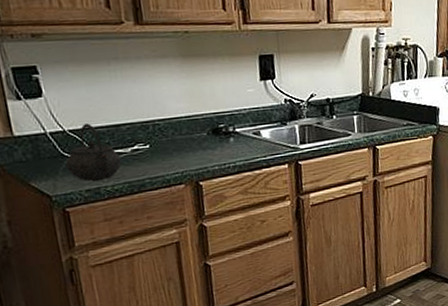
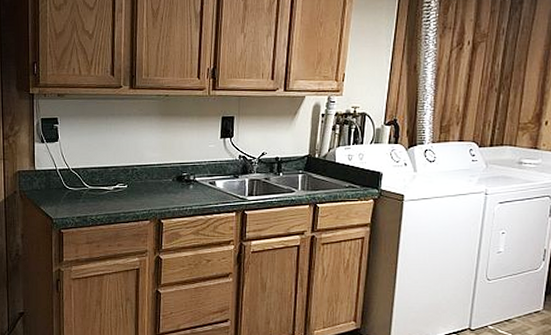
kettle: present [65,123,122,181] -> none [66,164,105,210]

